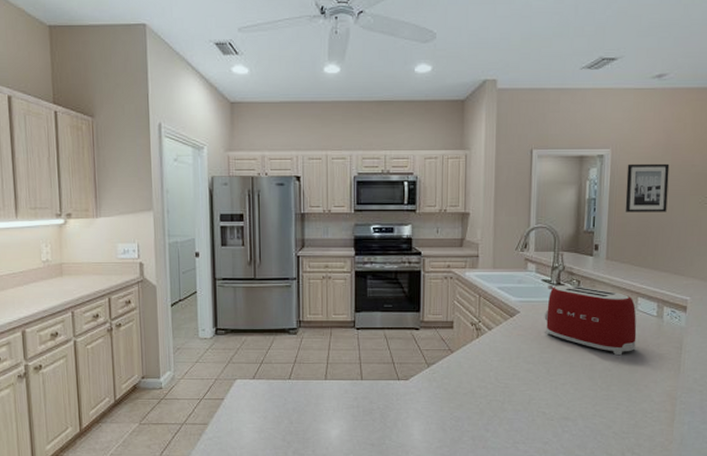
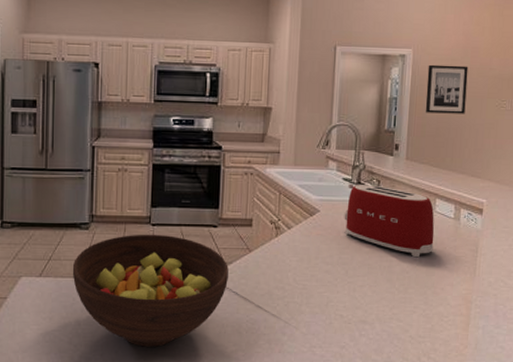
fruit bowl: none [283,337,431,443] -> present [72,234,229,347]

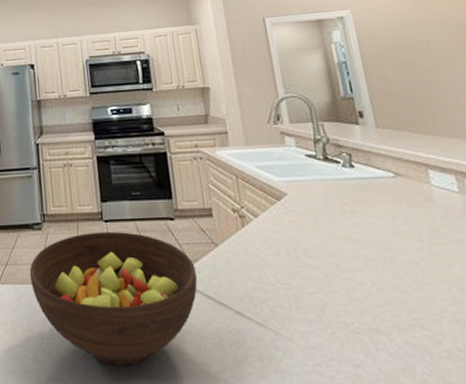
toaster: present [344,183,434,257] -> none [313,159,444,243]
wall art: present [425,64,469,114] -> none [373,18,434,74]

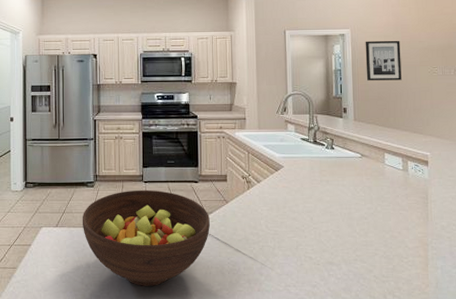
wall art: none [373,18,434,74] -> present [365,40,402,81]

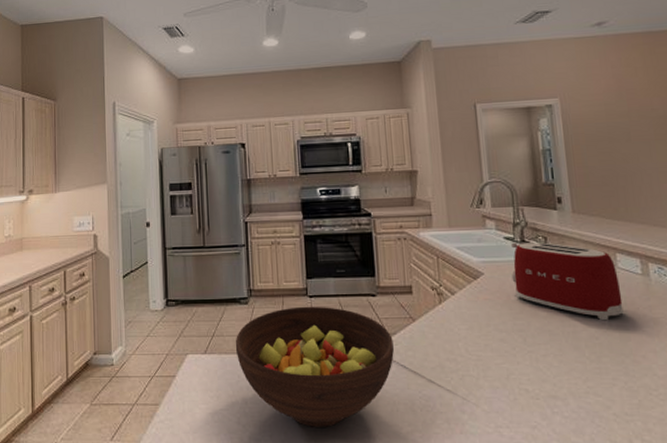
toaster: none [305,142,387,204] -> present [511,242,624,320]
wall art: present [365,40,402,81] -> none [579,109,632,162]

